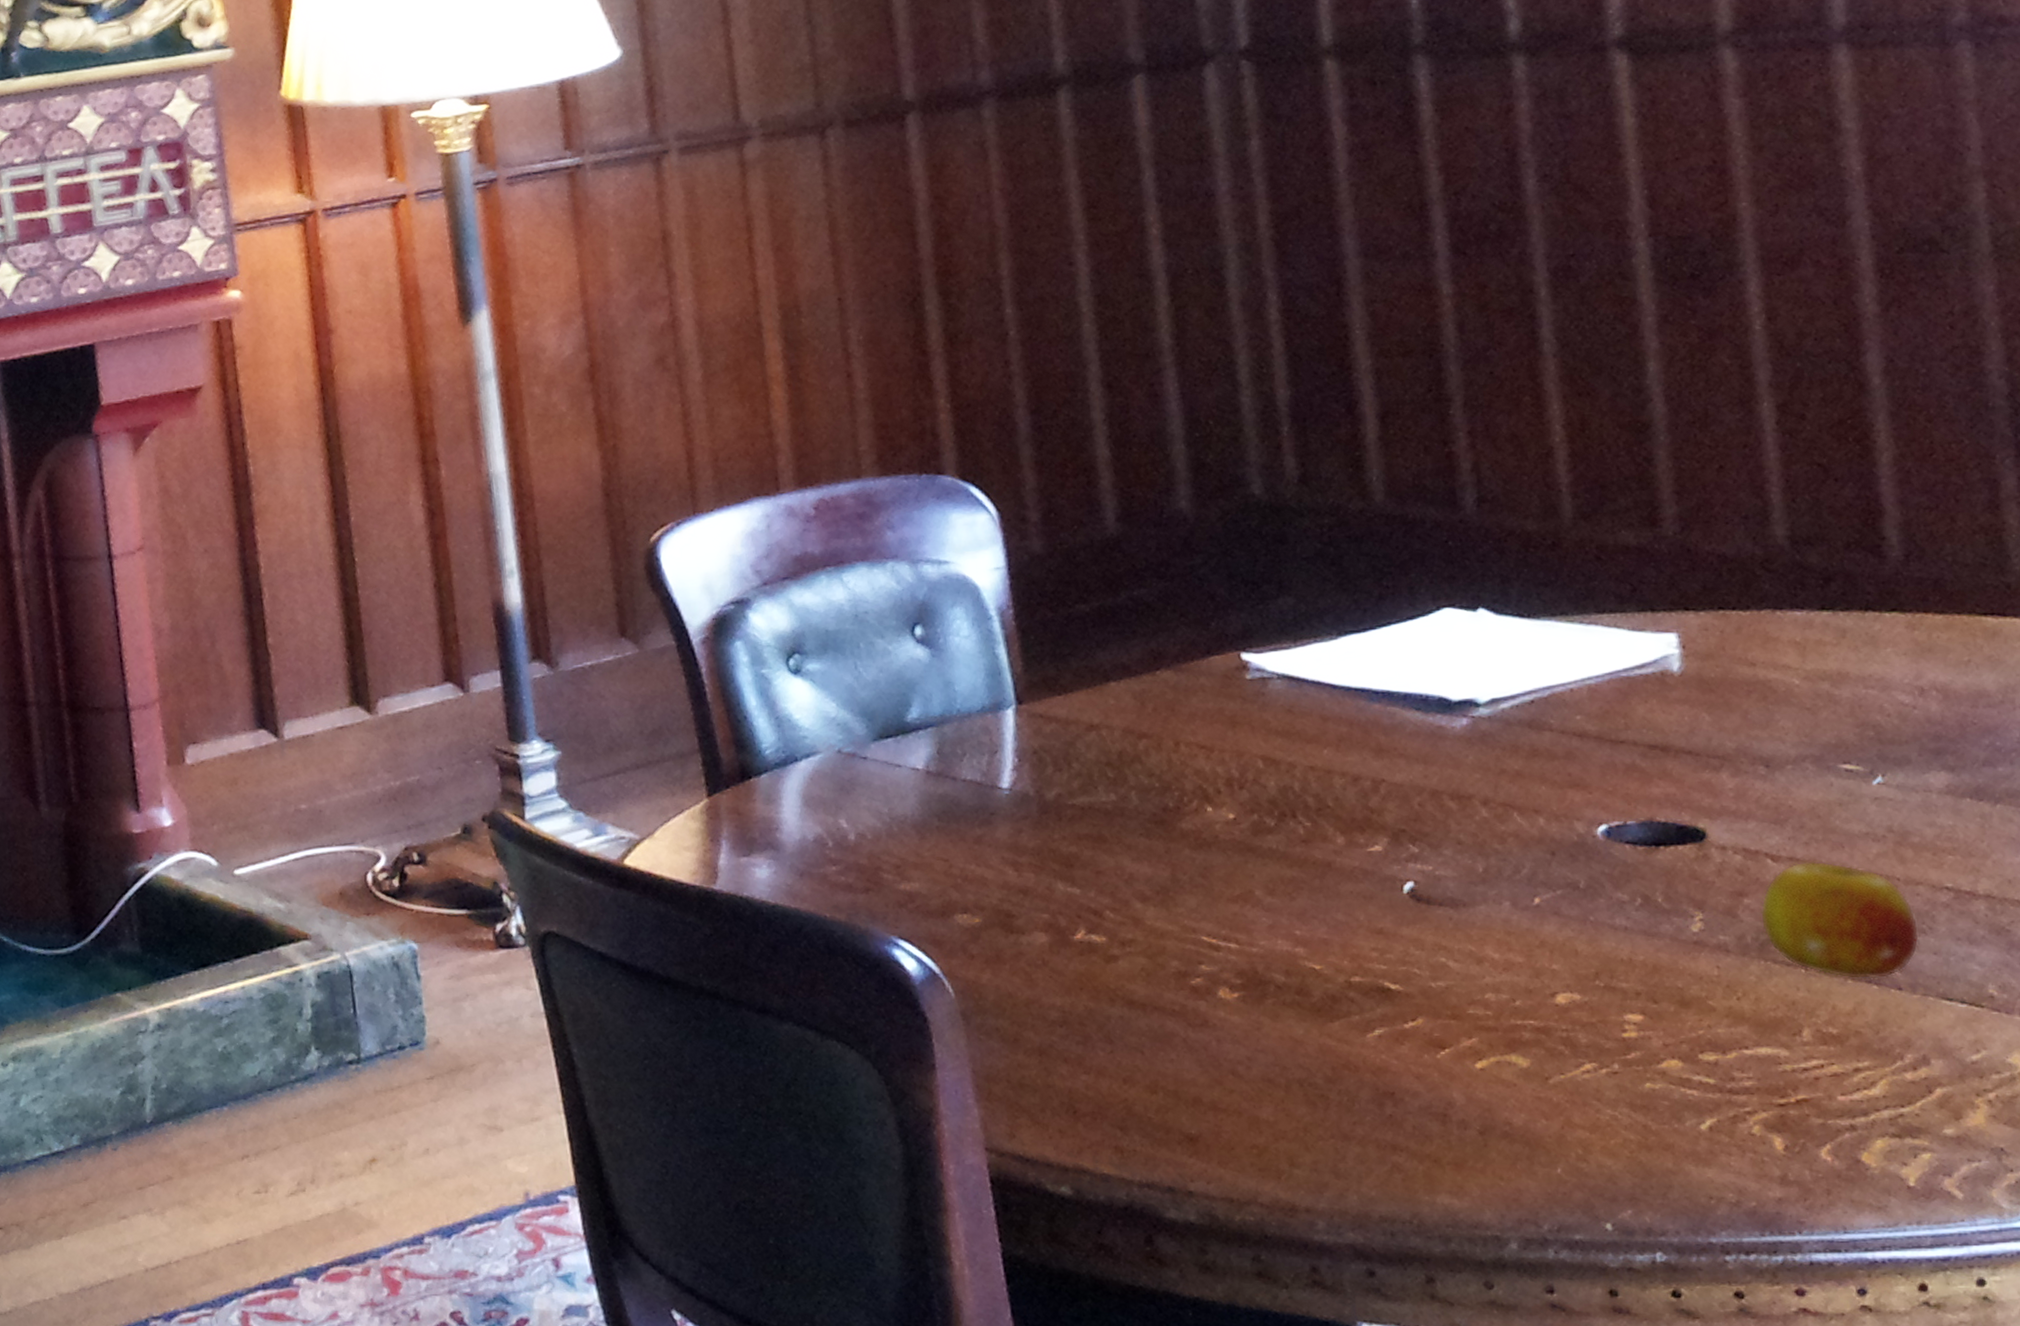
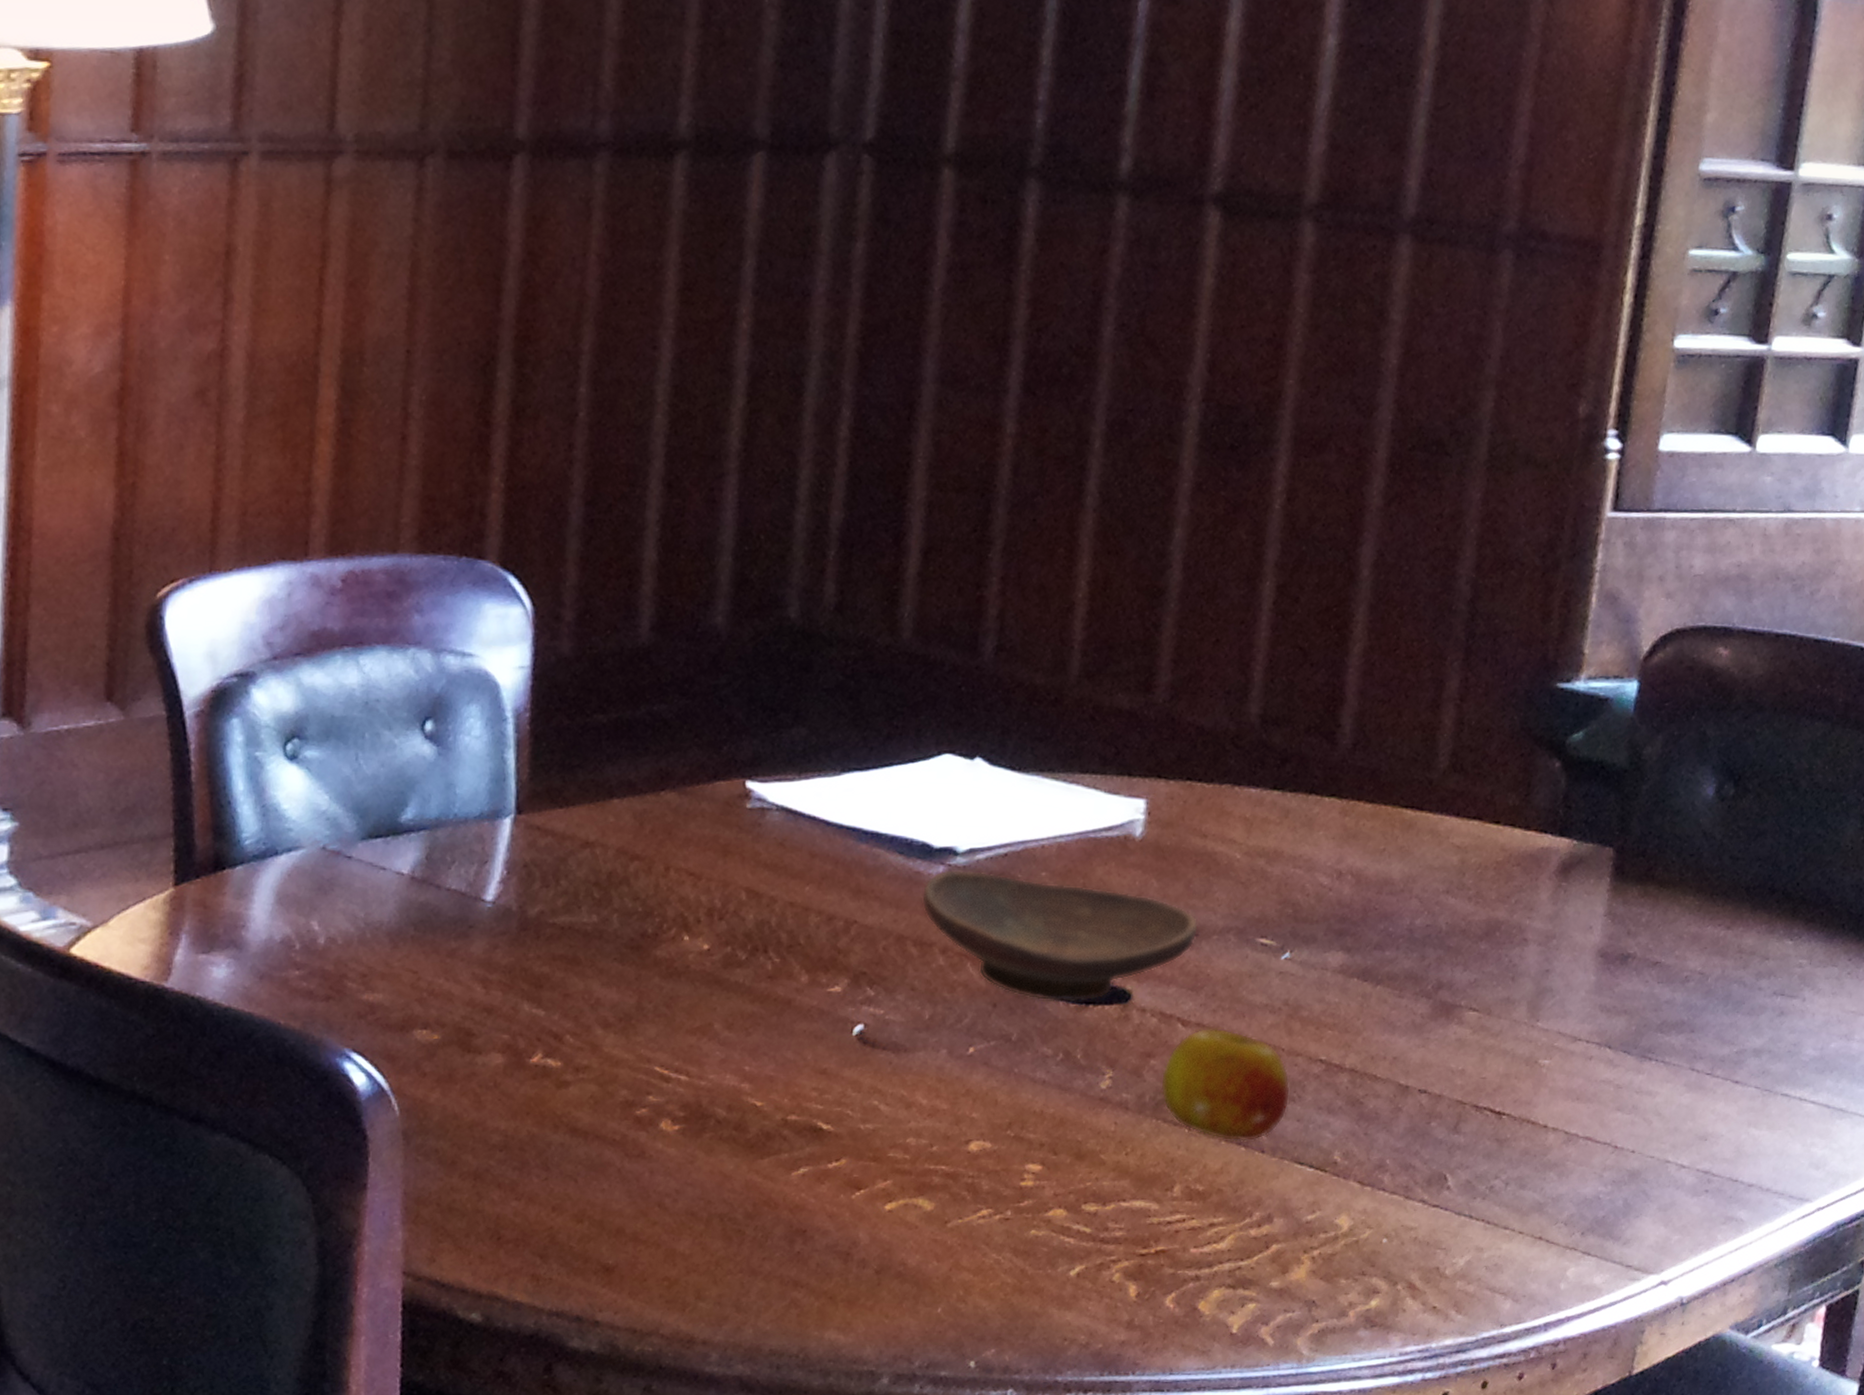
decorative bowl: none [1448,719,1769,846] -> present [921,869,1199,1002]

